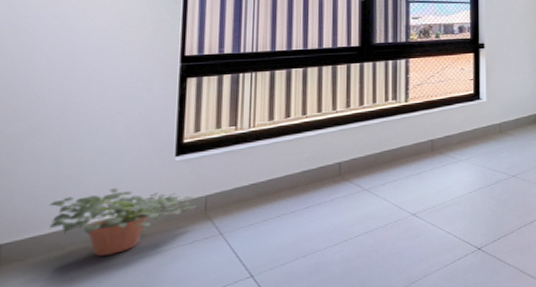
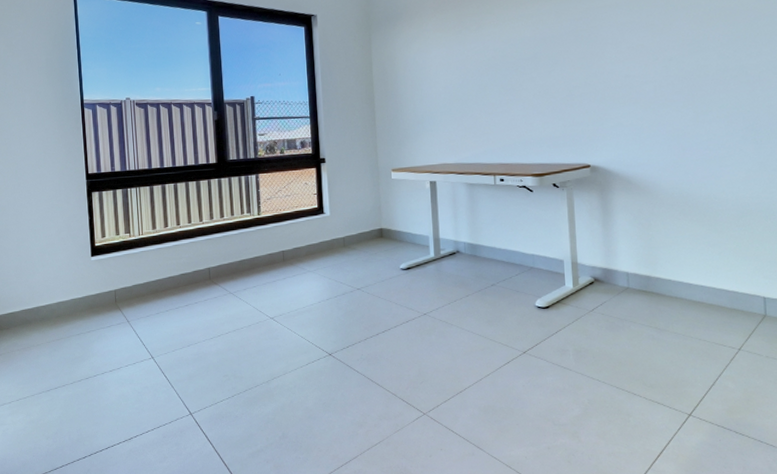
potted plant: present [50,188,199,256] -> none [18,280,111,331]

